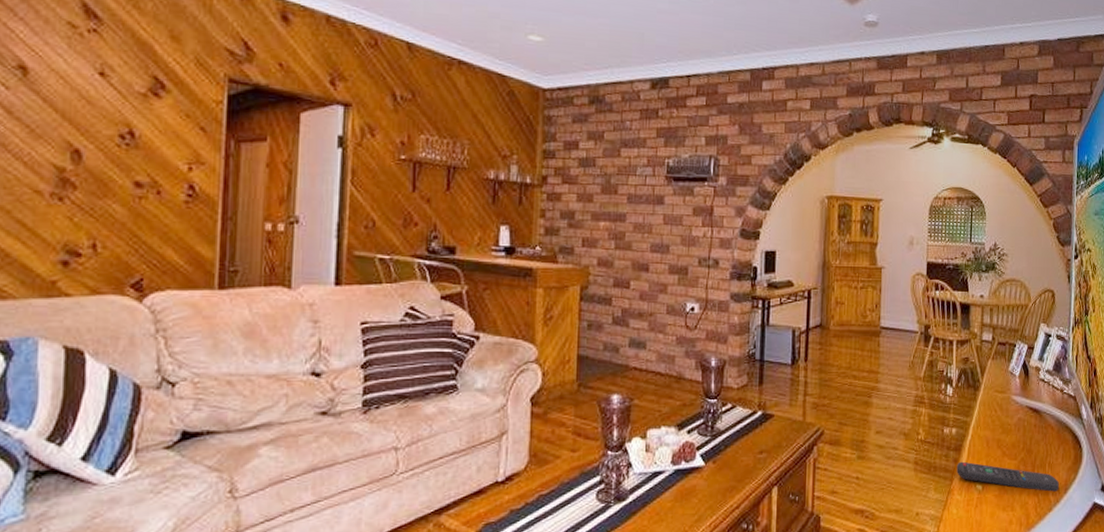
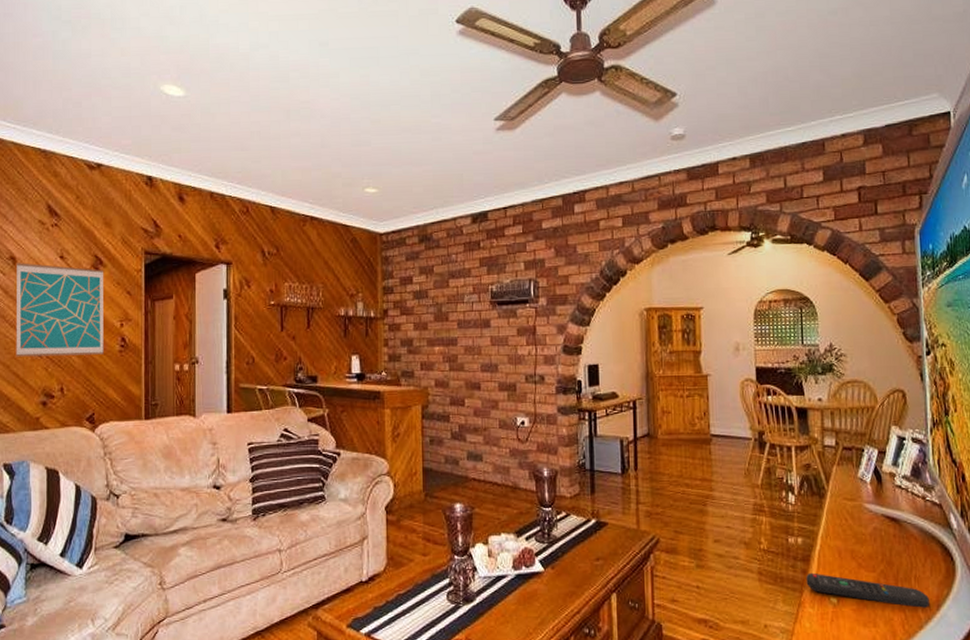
wall art: none [22,74,167,205] -> present [16,263,104,357]

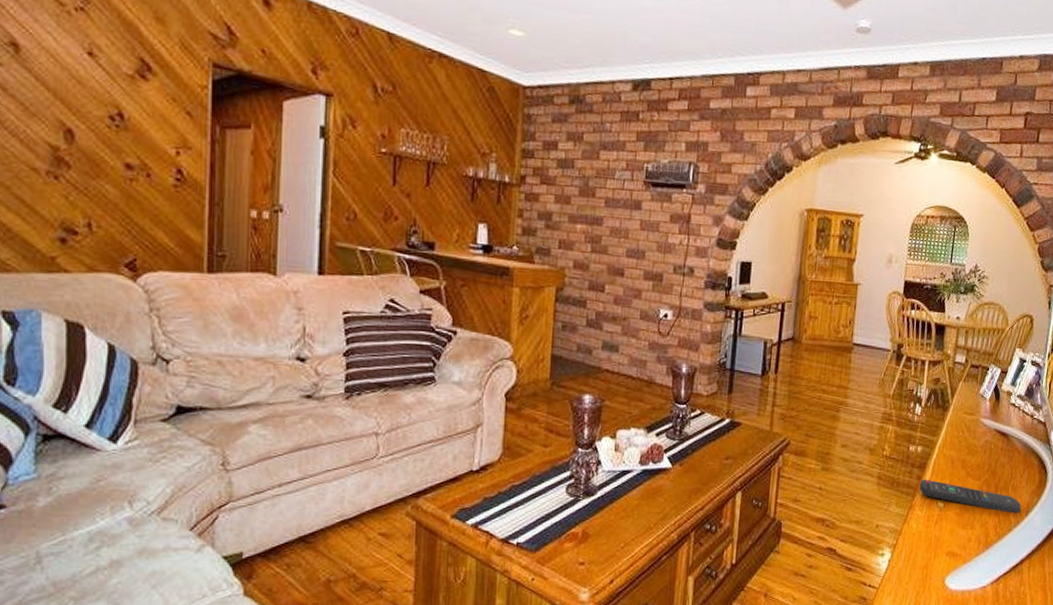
wall art: present [16,263,104,357] -> none [19,52,154,187]

